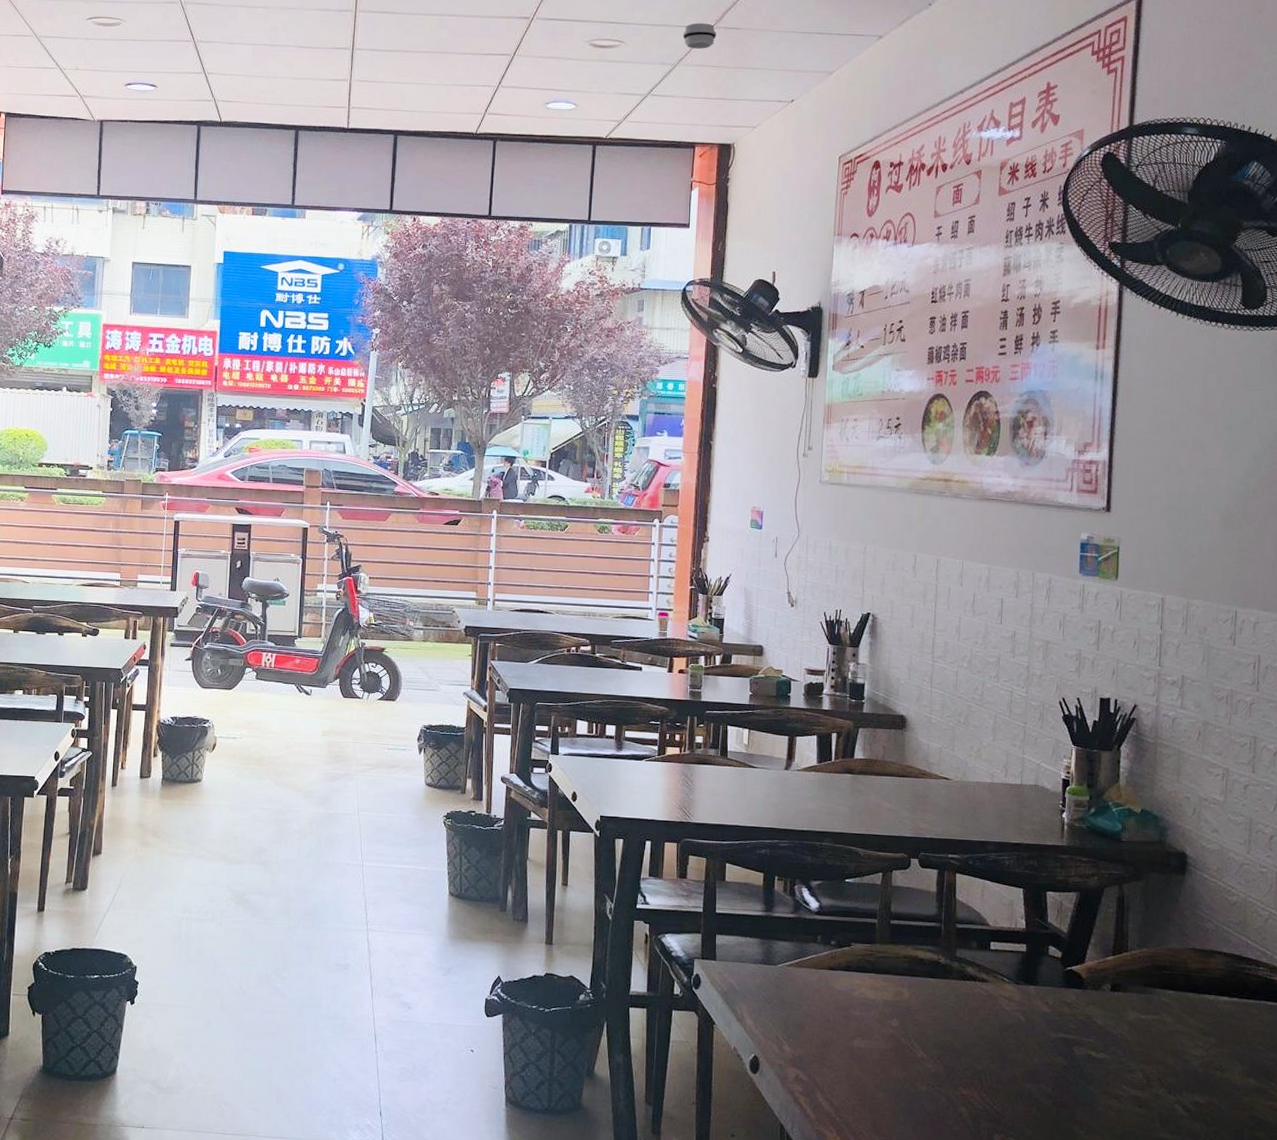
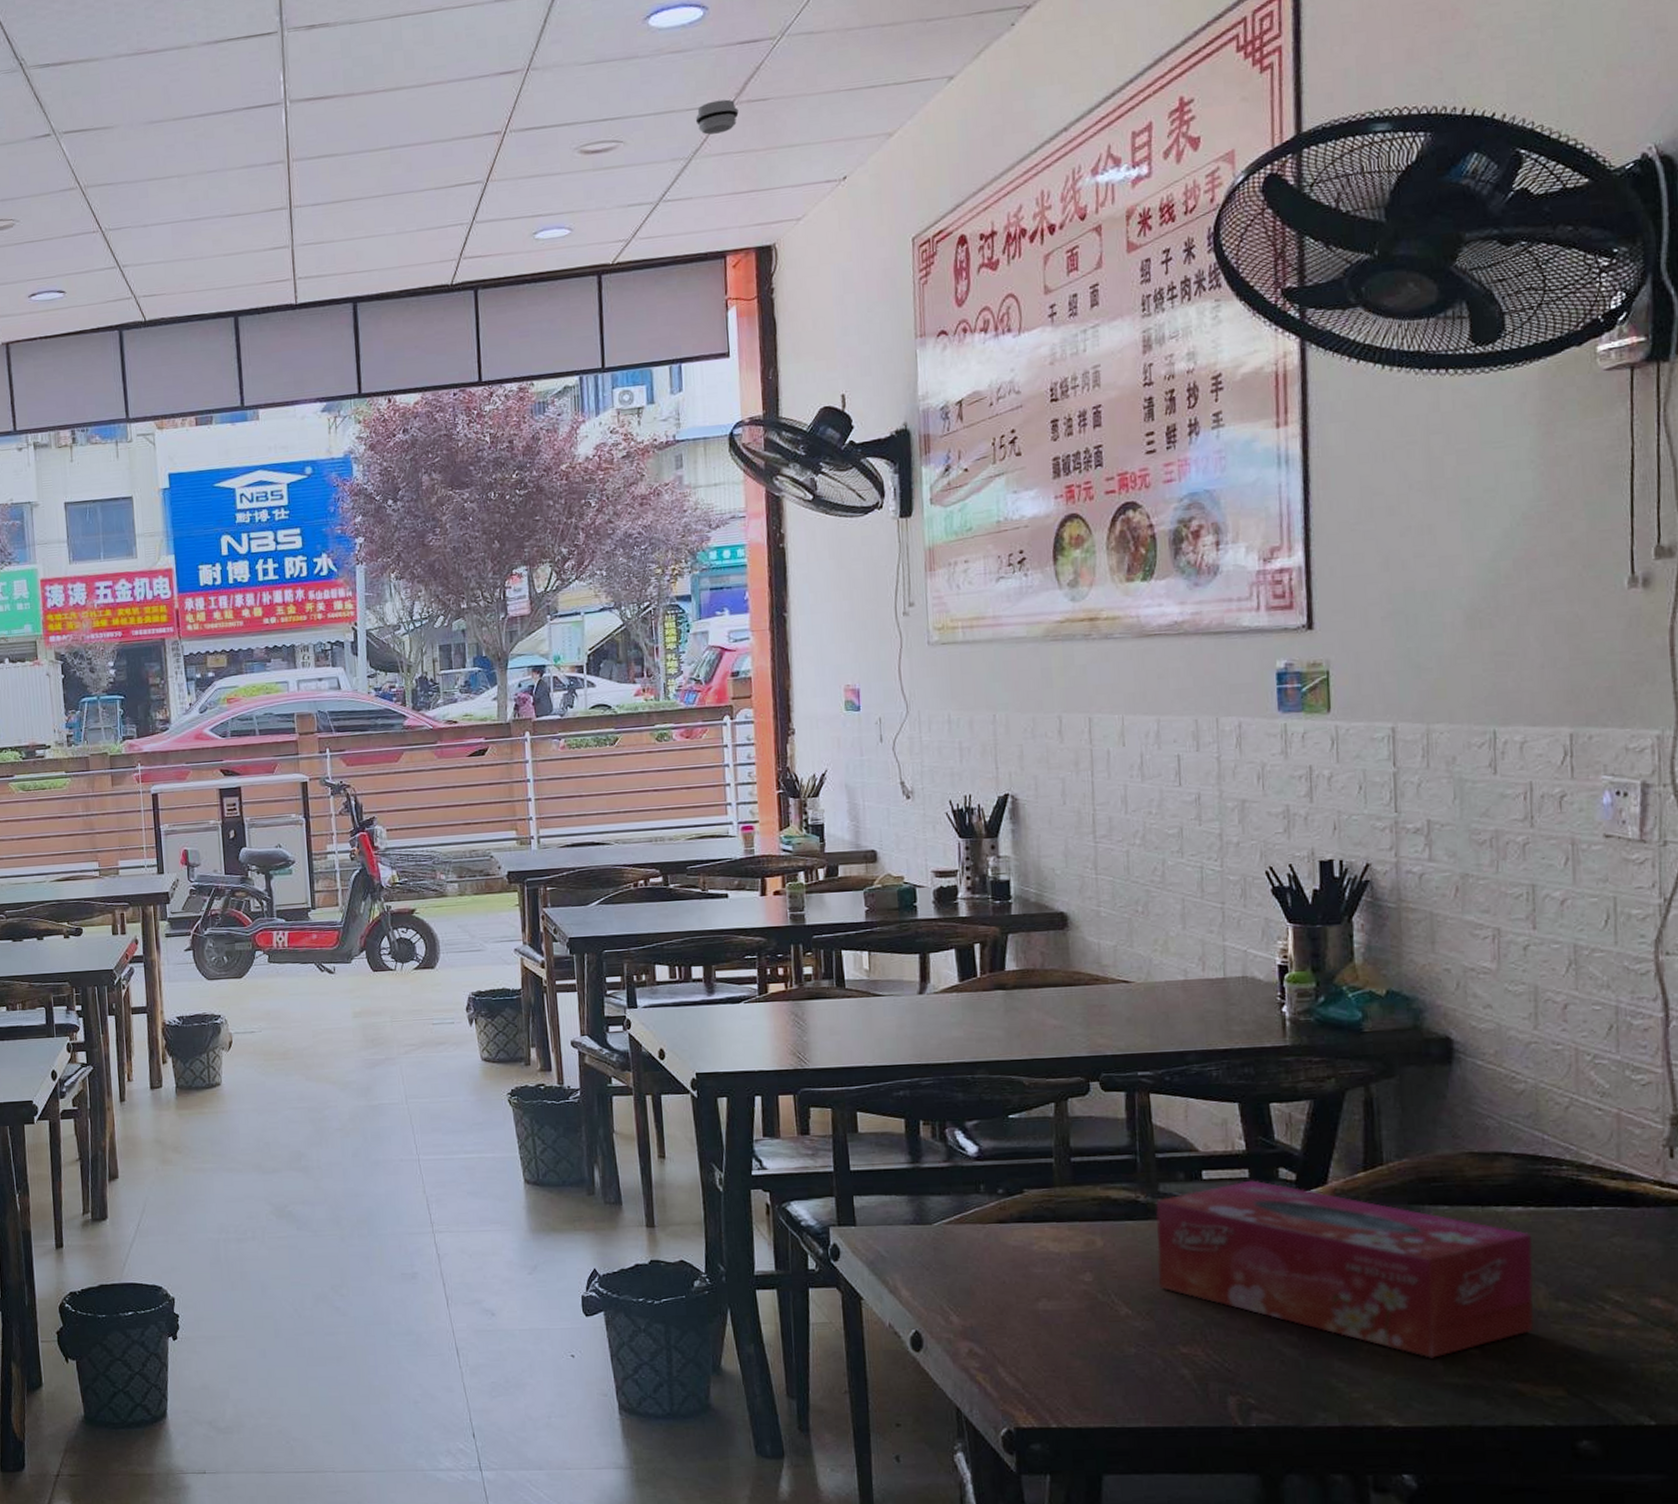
tissue box: none [949,954,1234,1116] -> present [1156,1180,1534,1358]

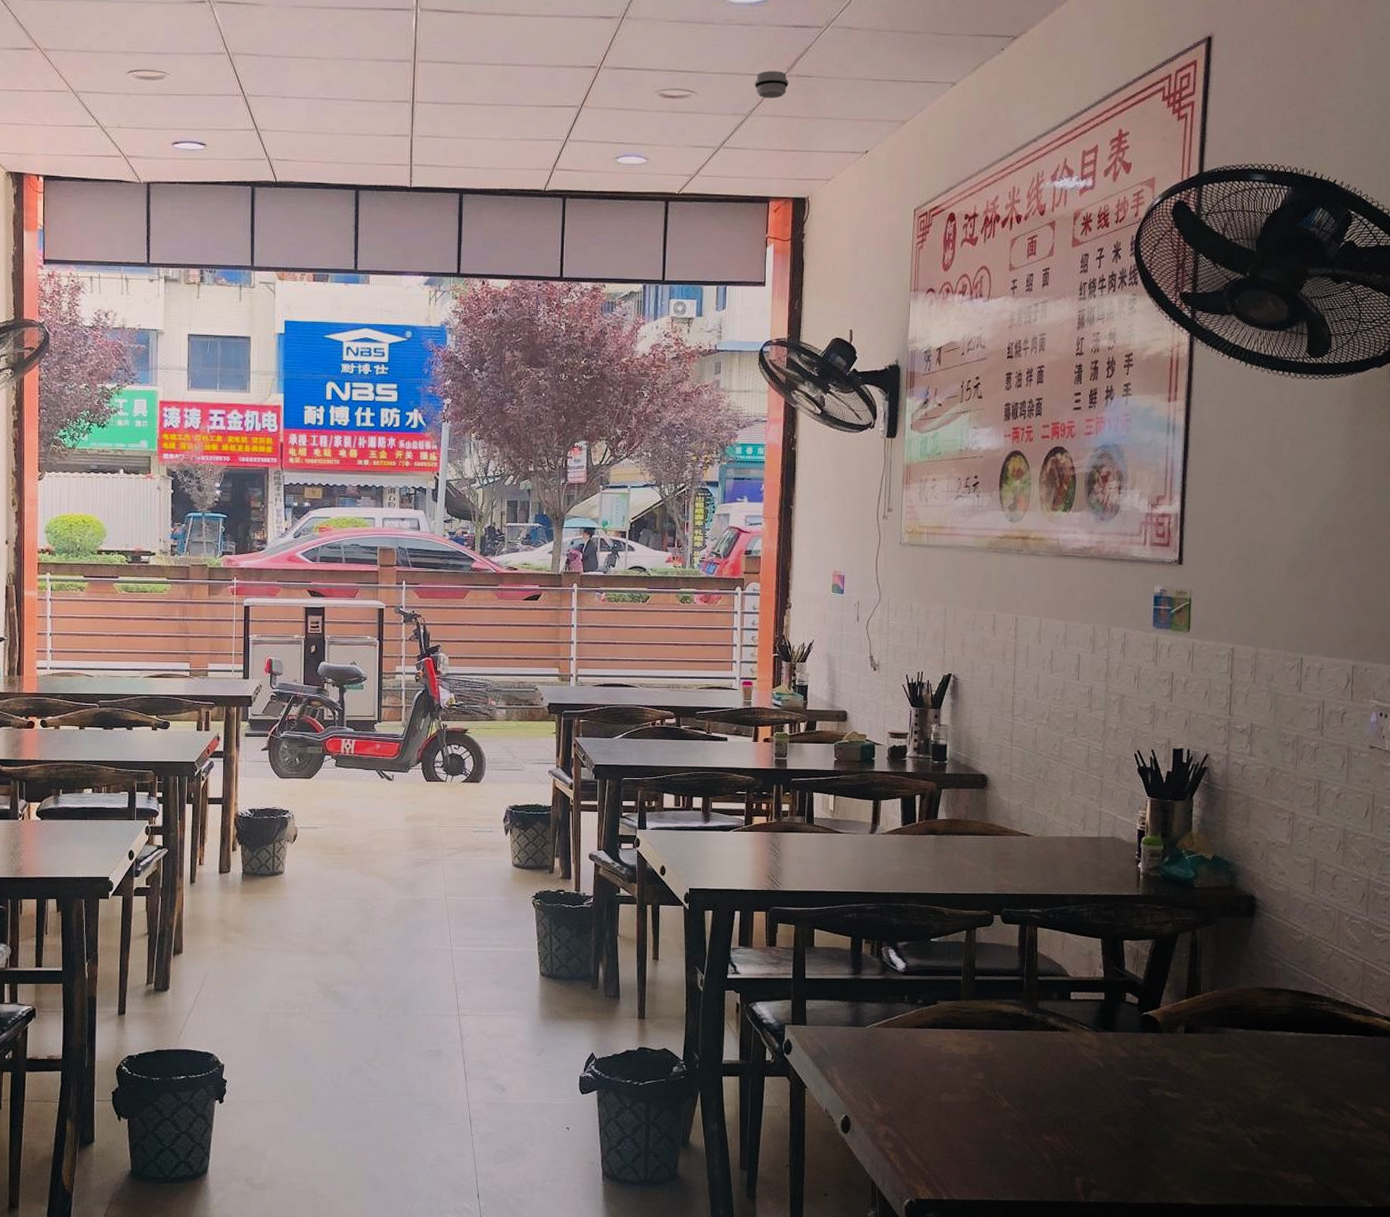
tissue box: present [1156,1180,1534,1358] -> none [1032,1002,1299,1150]

